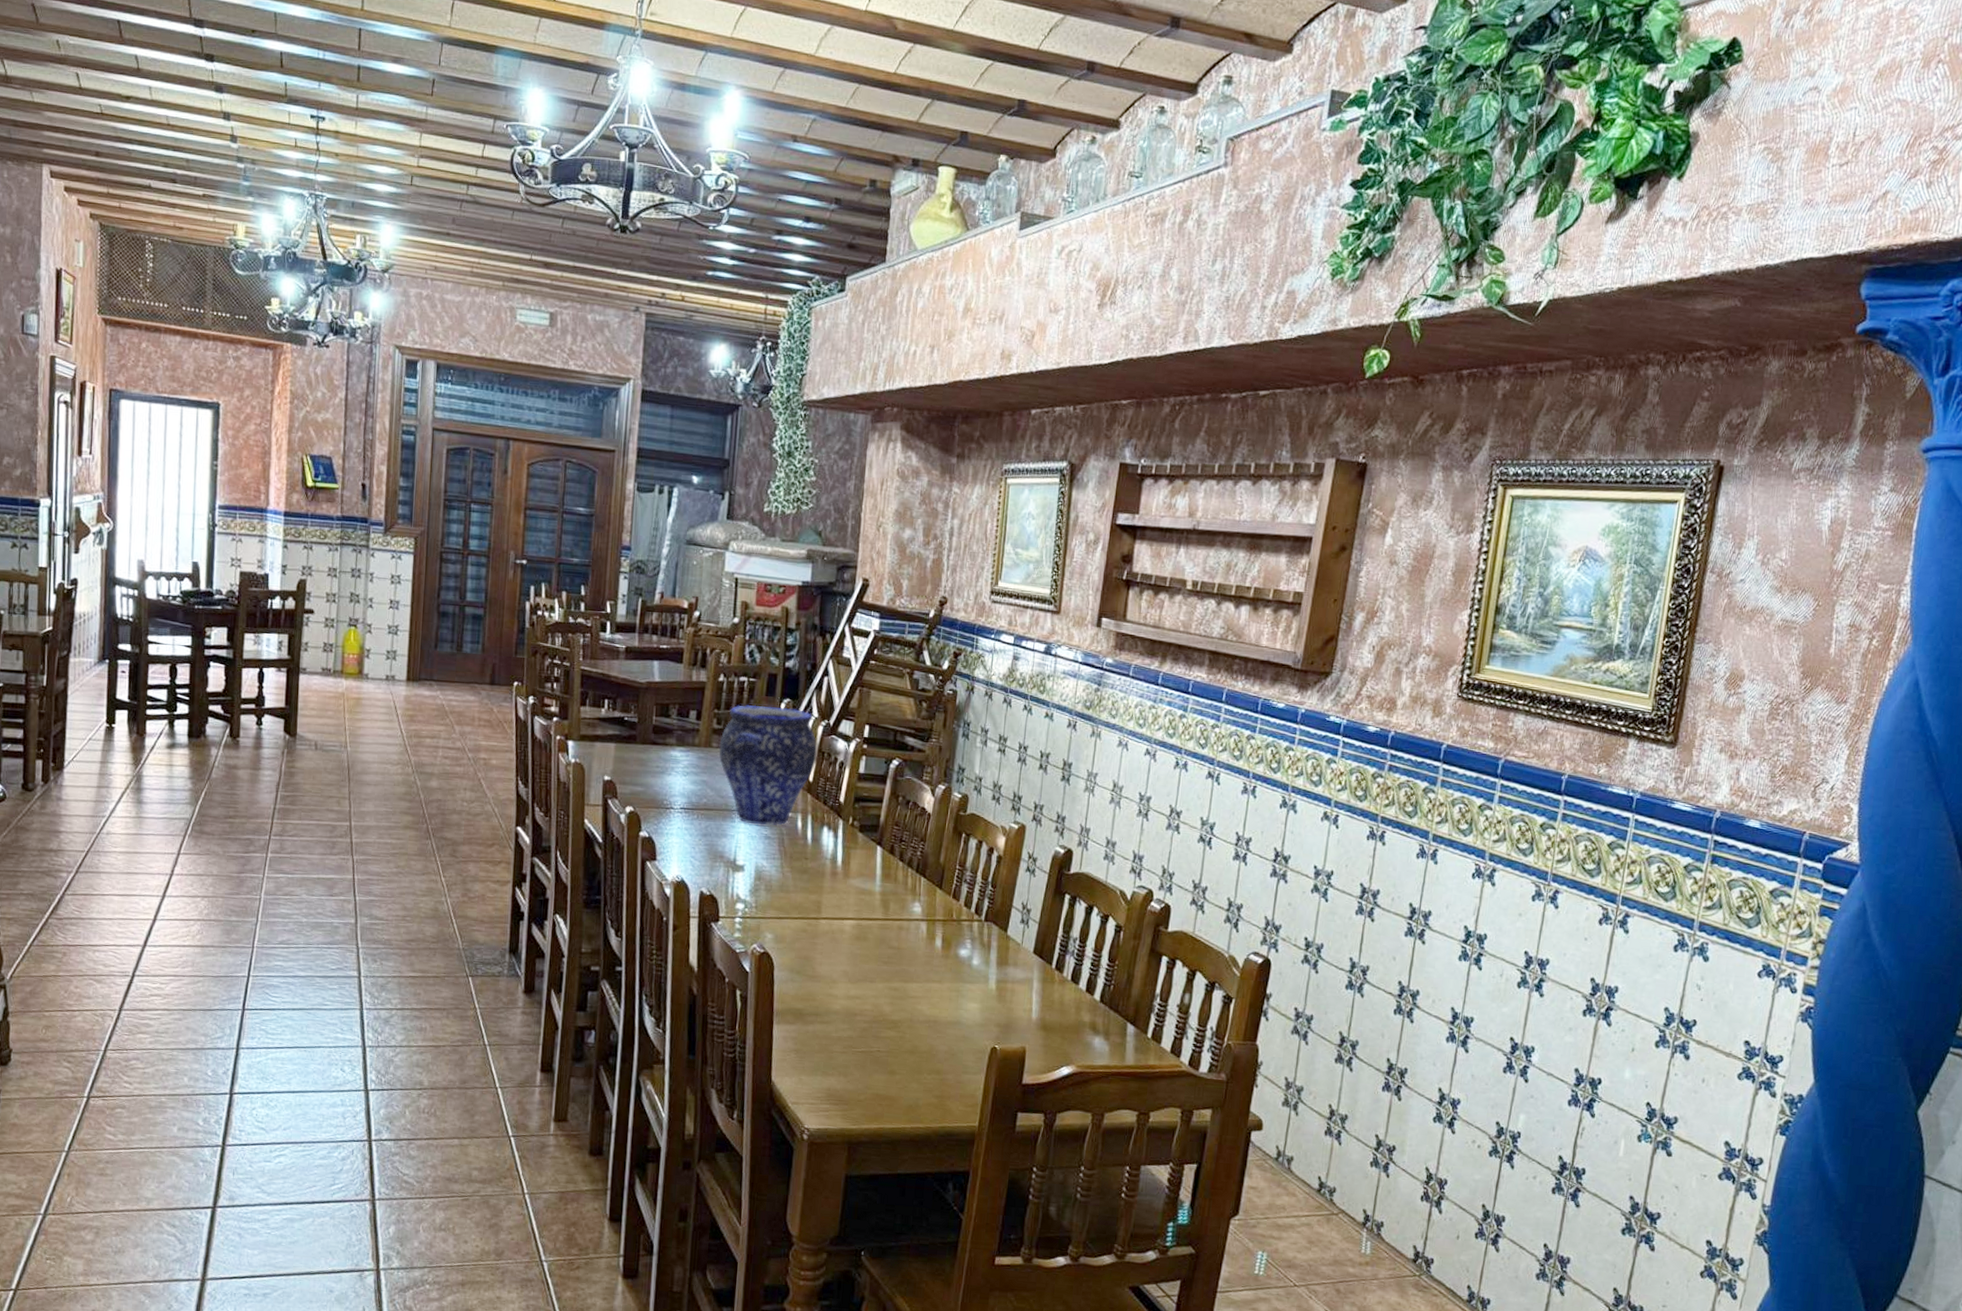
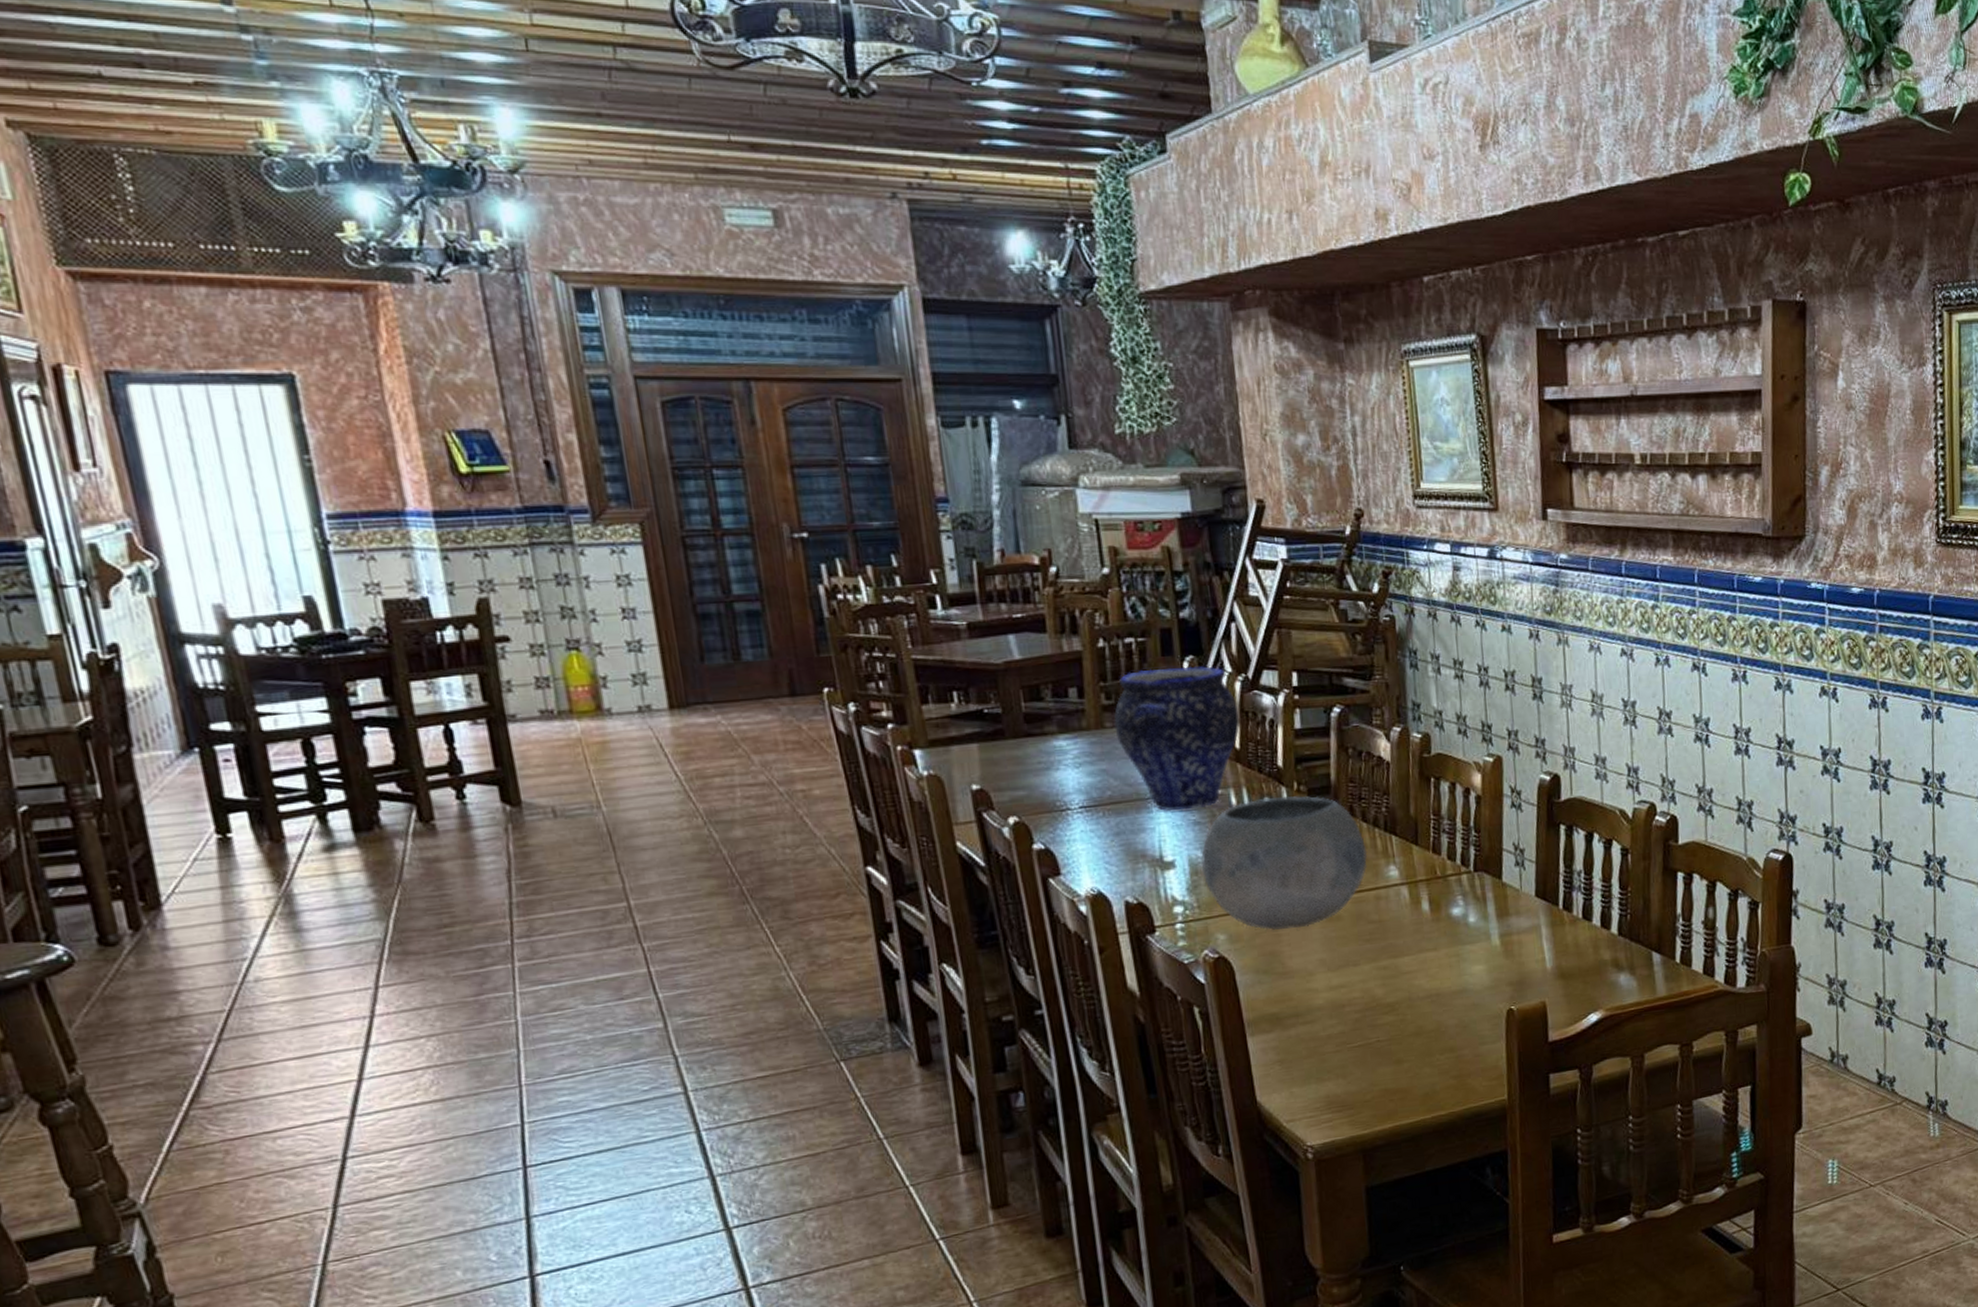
bowl: none [763,826,899,941] -> present [1200,795,1368,930]

